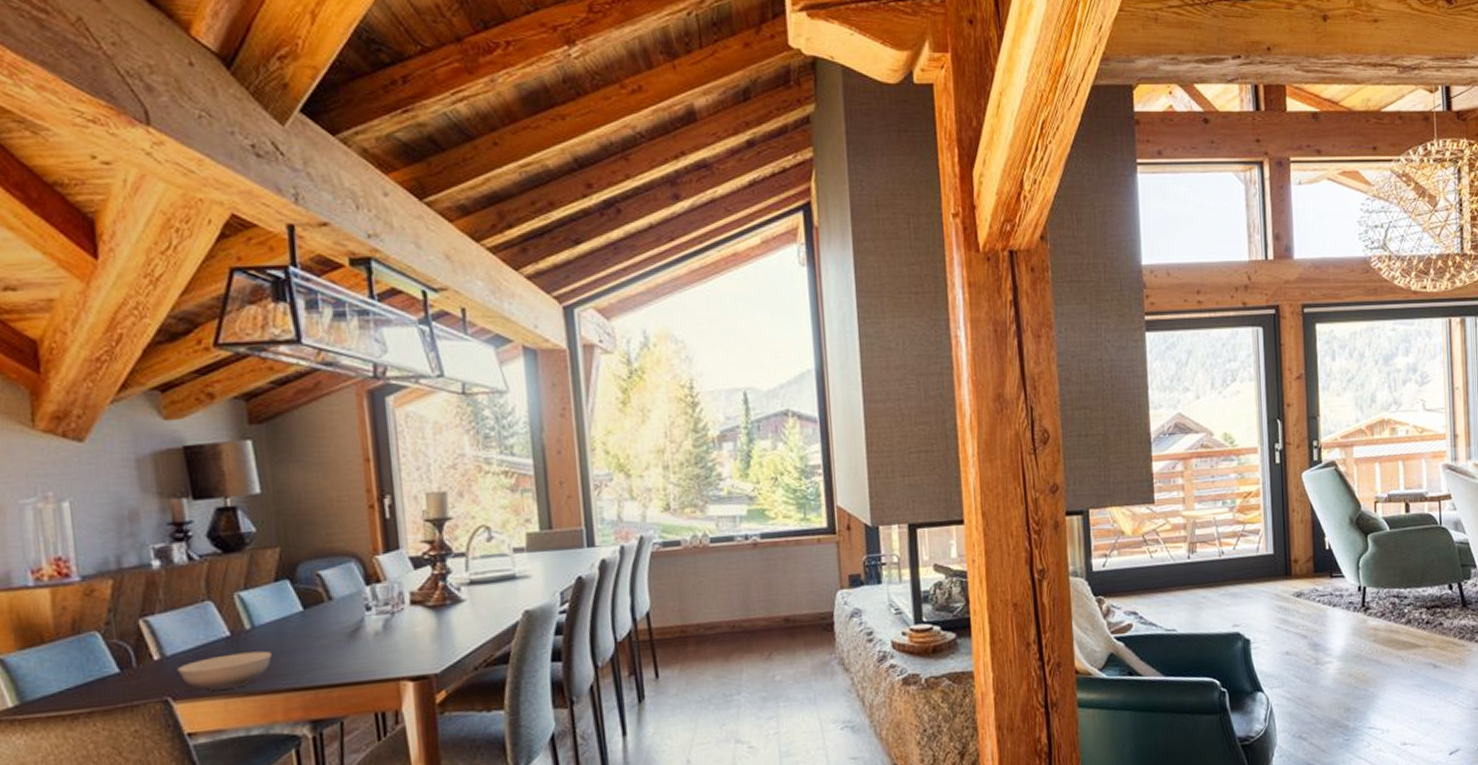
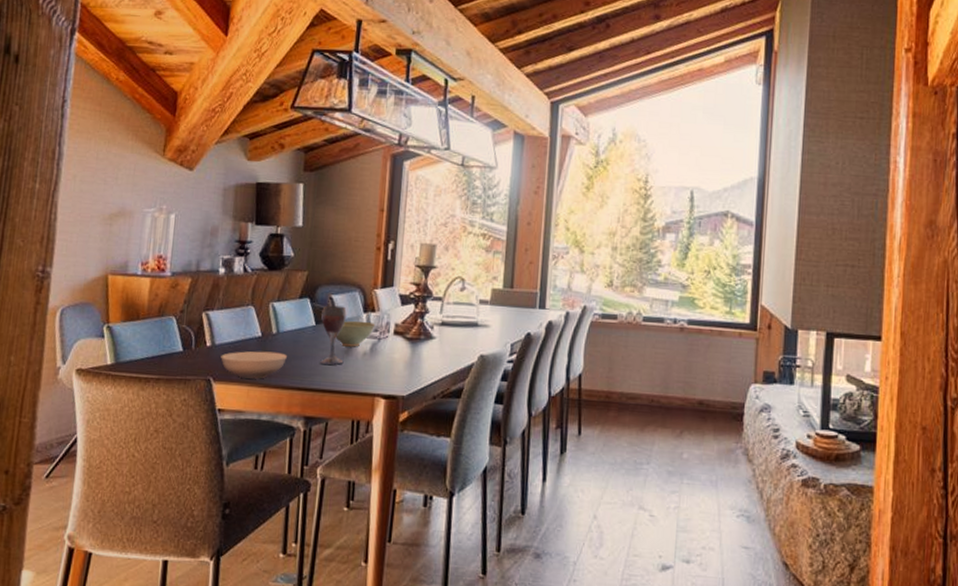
cup: none [309,582,351,656] -> present [320,305,347,366]
bowl: none [333,595,385,630] -> present [335,321,376,347]

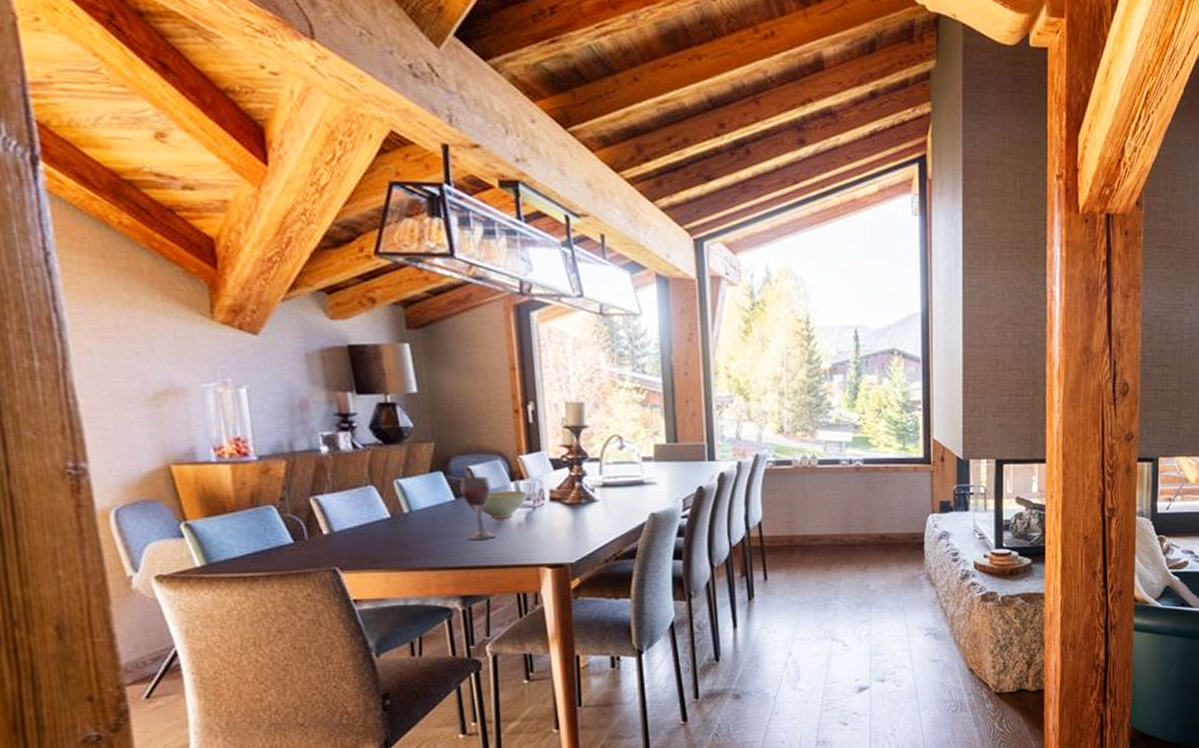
bowl: present [221,351,288,379] -> none [344,532,428,564]

